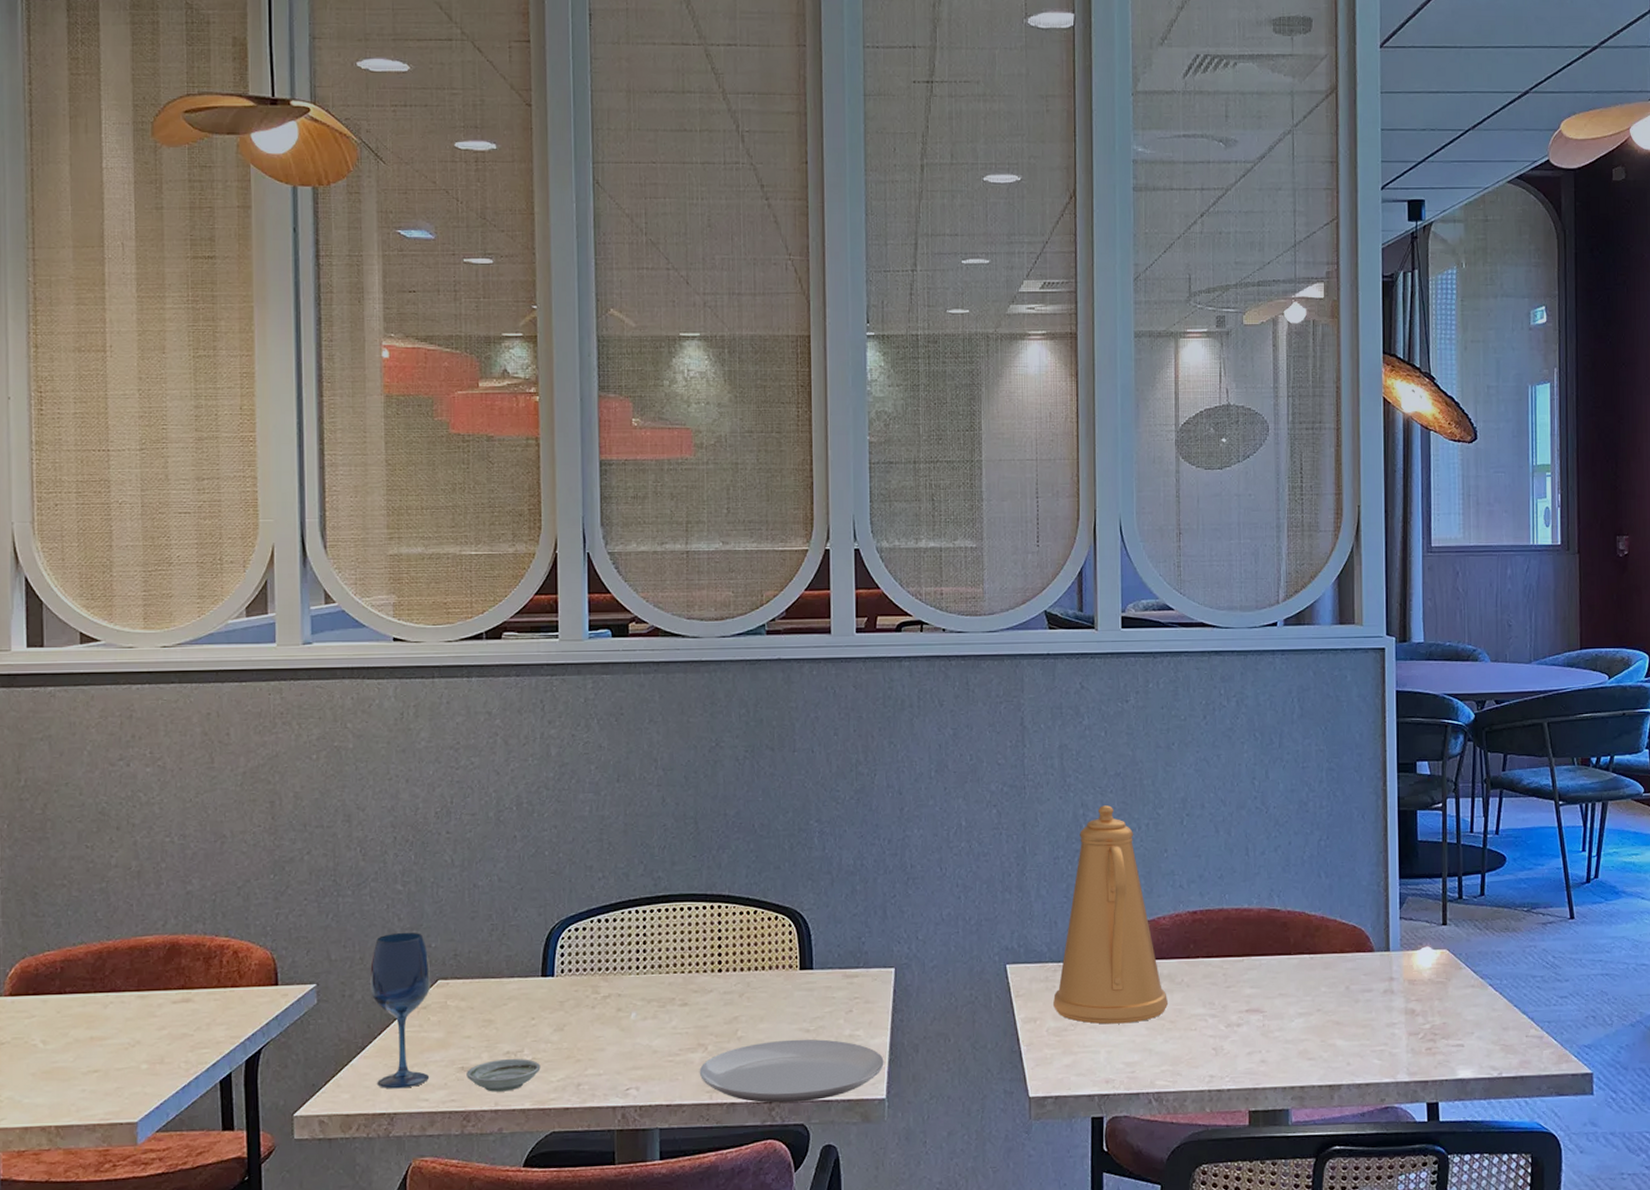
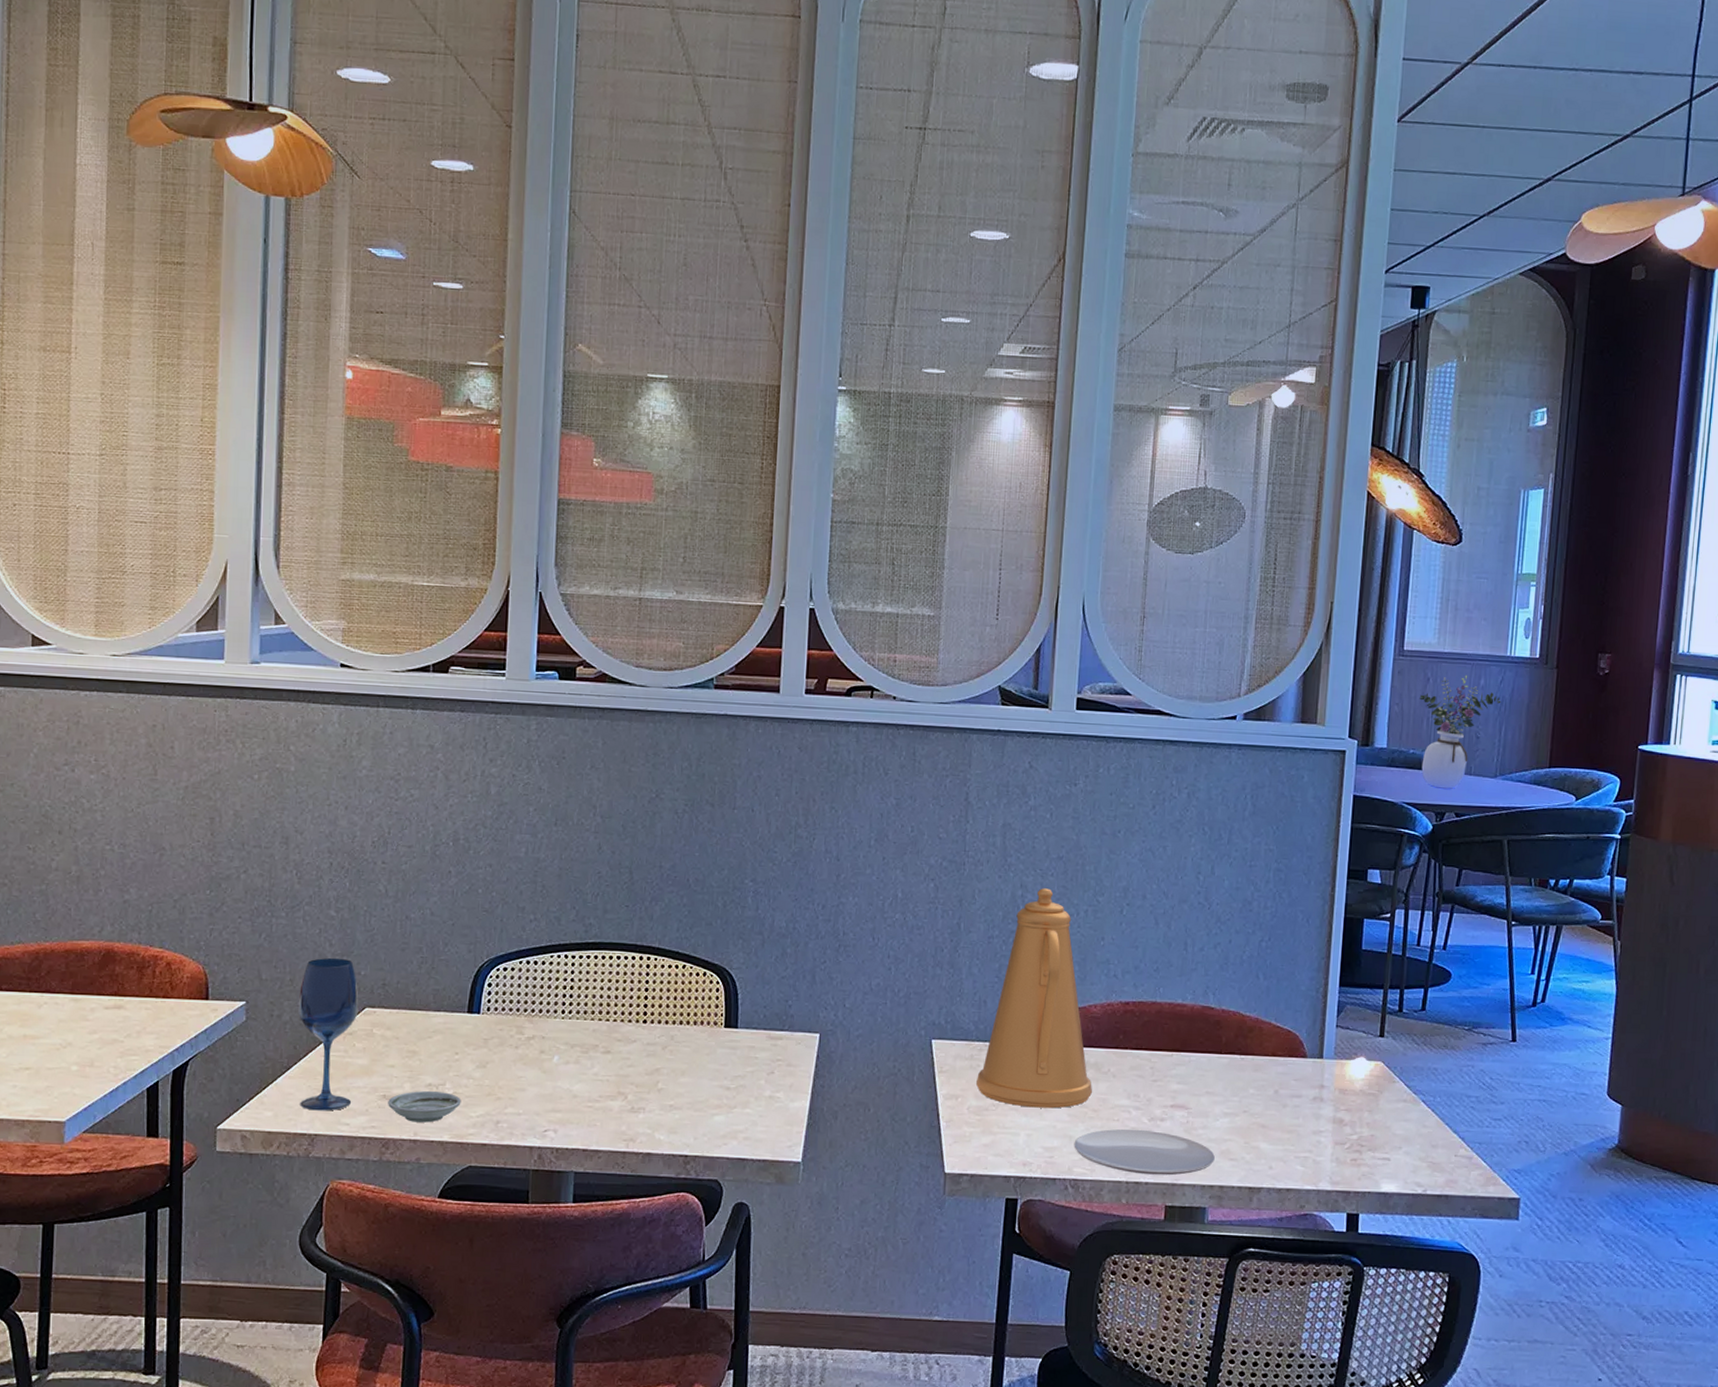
plate: present [699,1039,884,1103] -> none [617,1095,802,1158]
plate: none [1154,1036,1293,1082] -> present [1074,1128,1215,1176]
bouquet: none [1450,566,1529,679] -> present [1419,675,1501,790]

